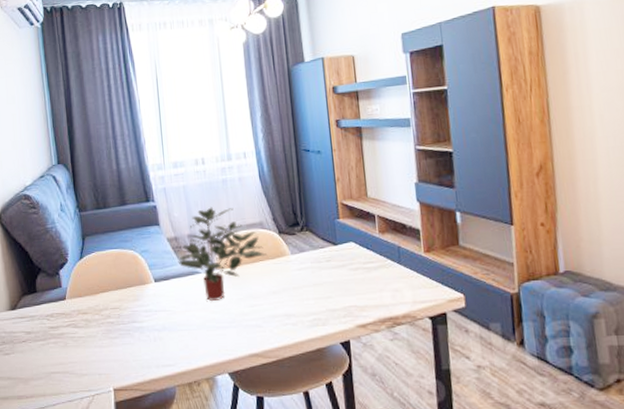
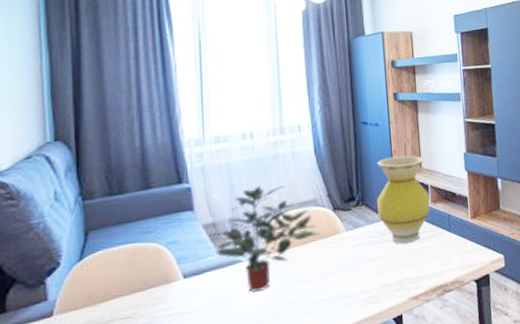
vase: none [320,183,378,273] -> present [377,155,431,245]

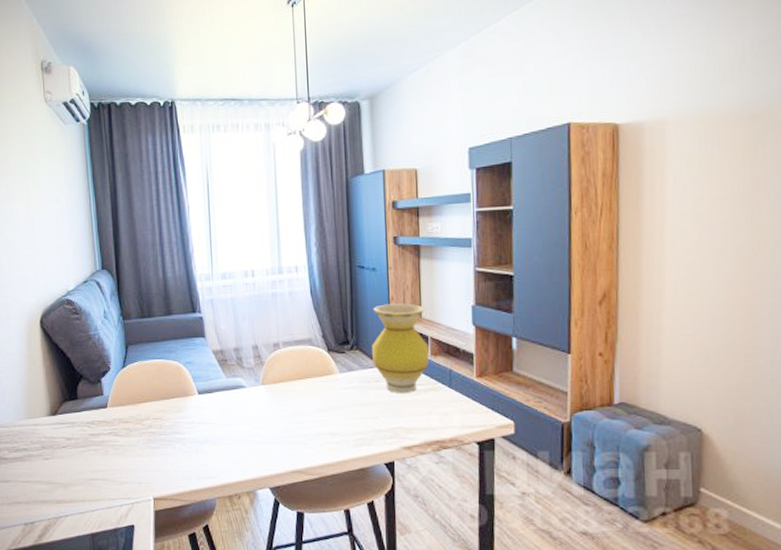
potted plant: present [215,185,321,293] -> none [223,321,315,417]

